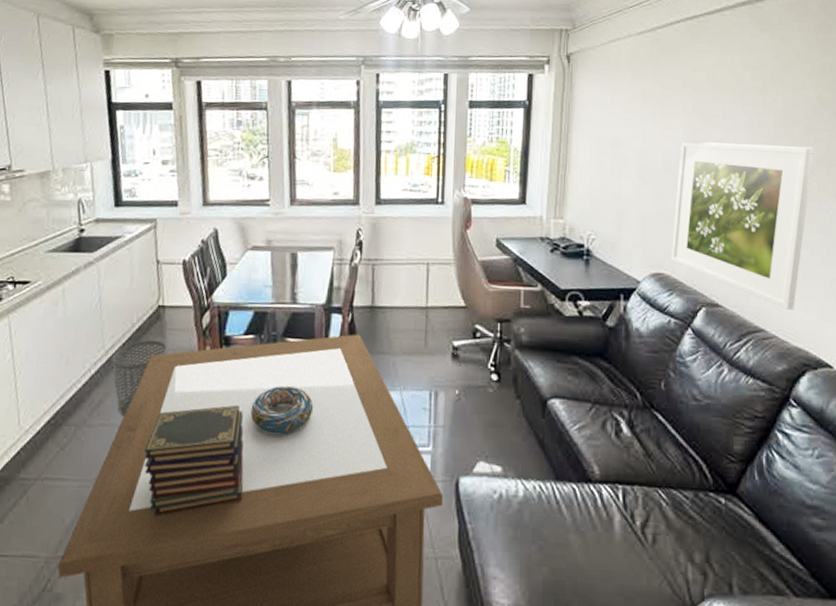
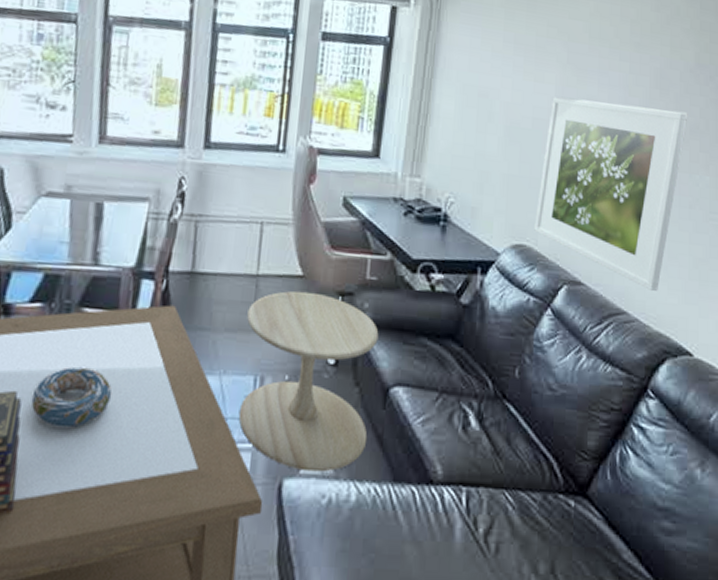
side table: none [418,319,535,472] -> present [238,290,379,472]

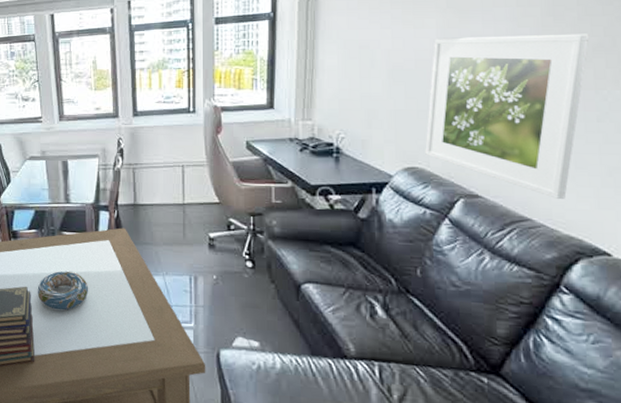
side table: present [238,290,379,472] -> none [179,214,287,346]

